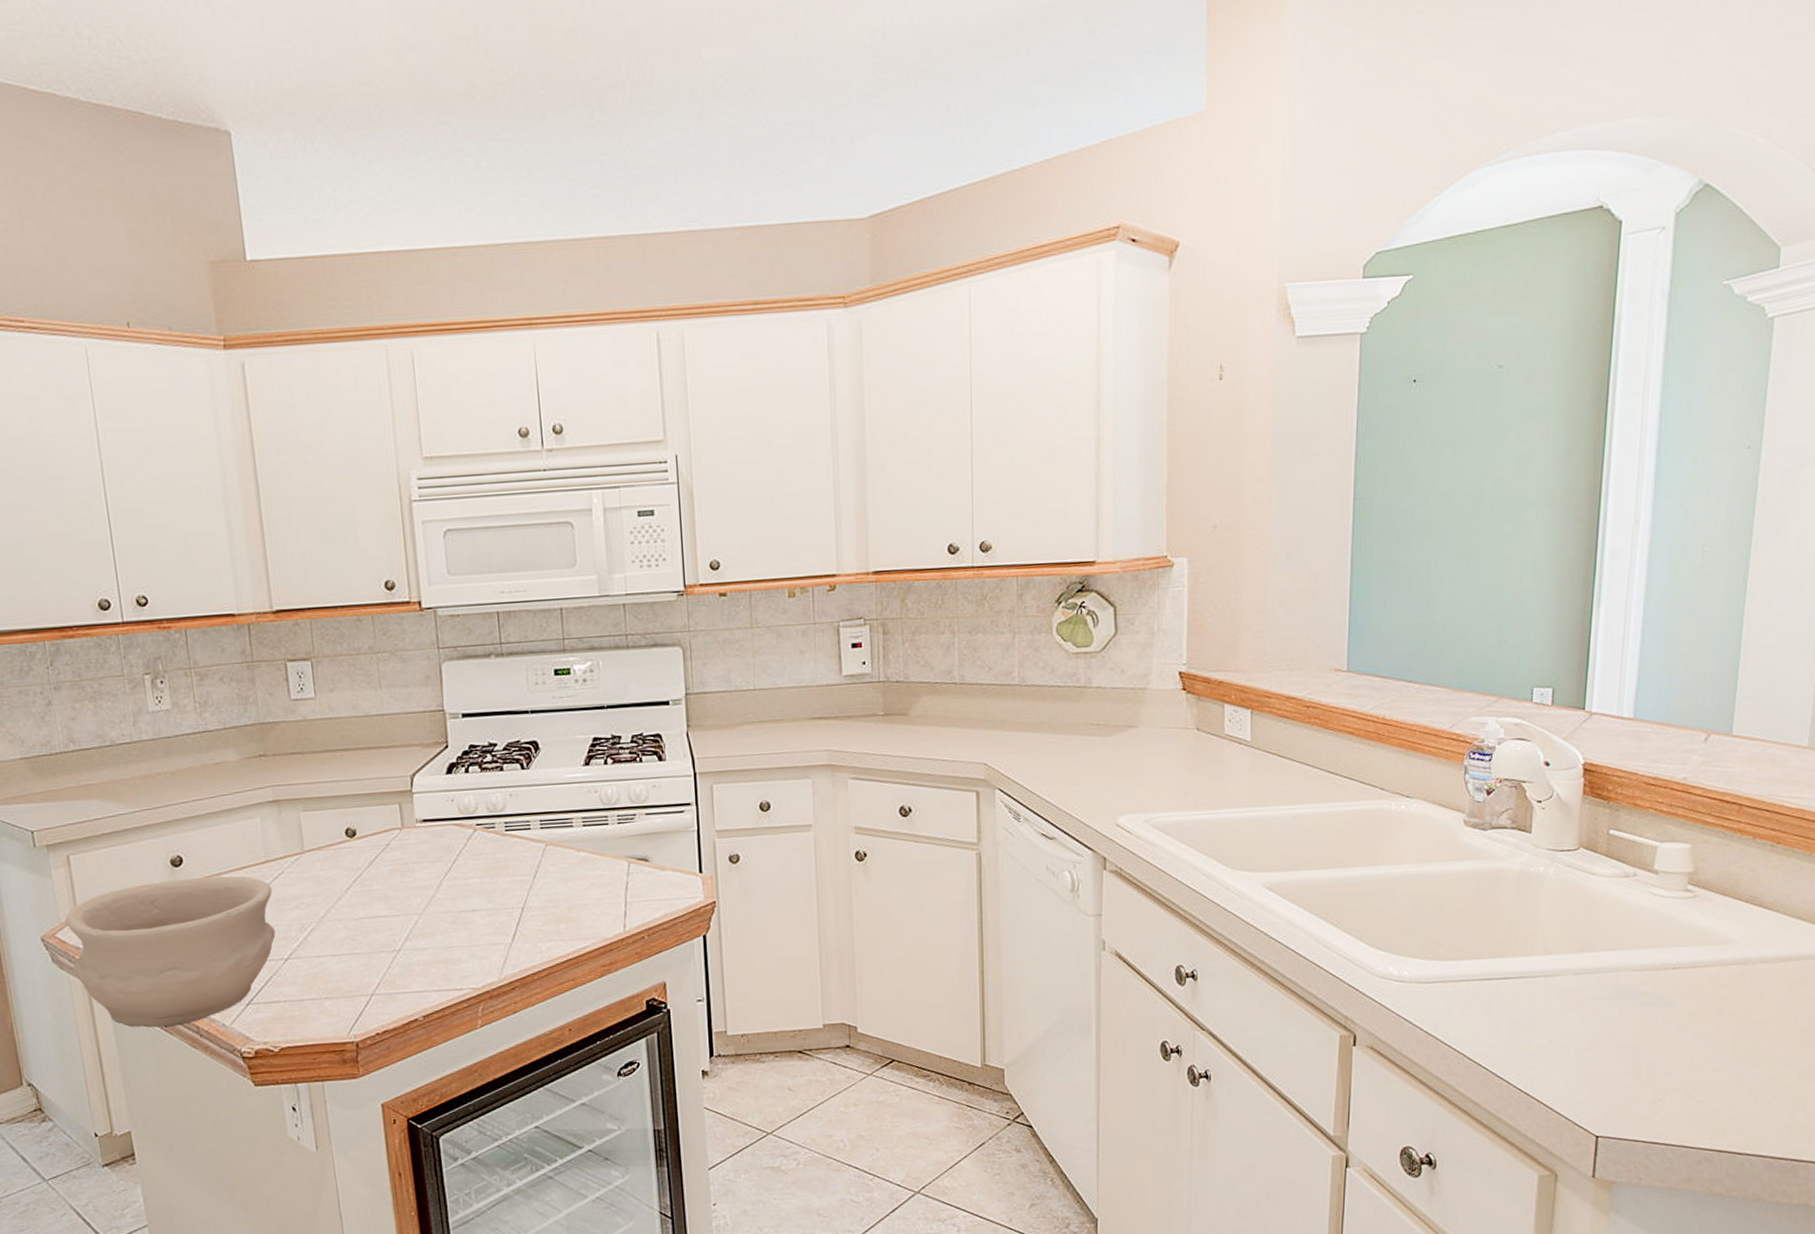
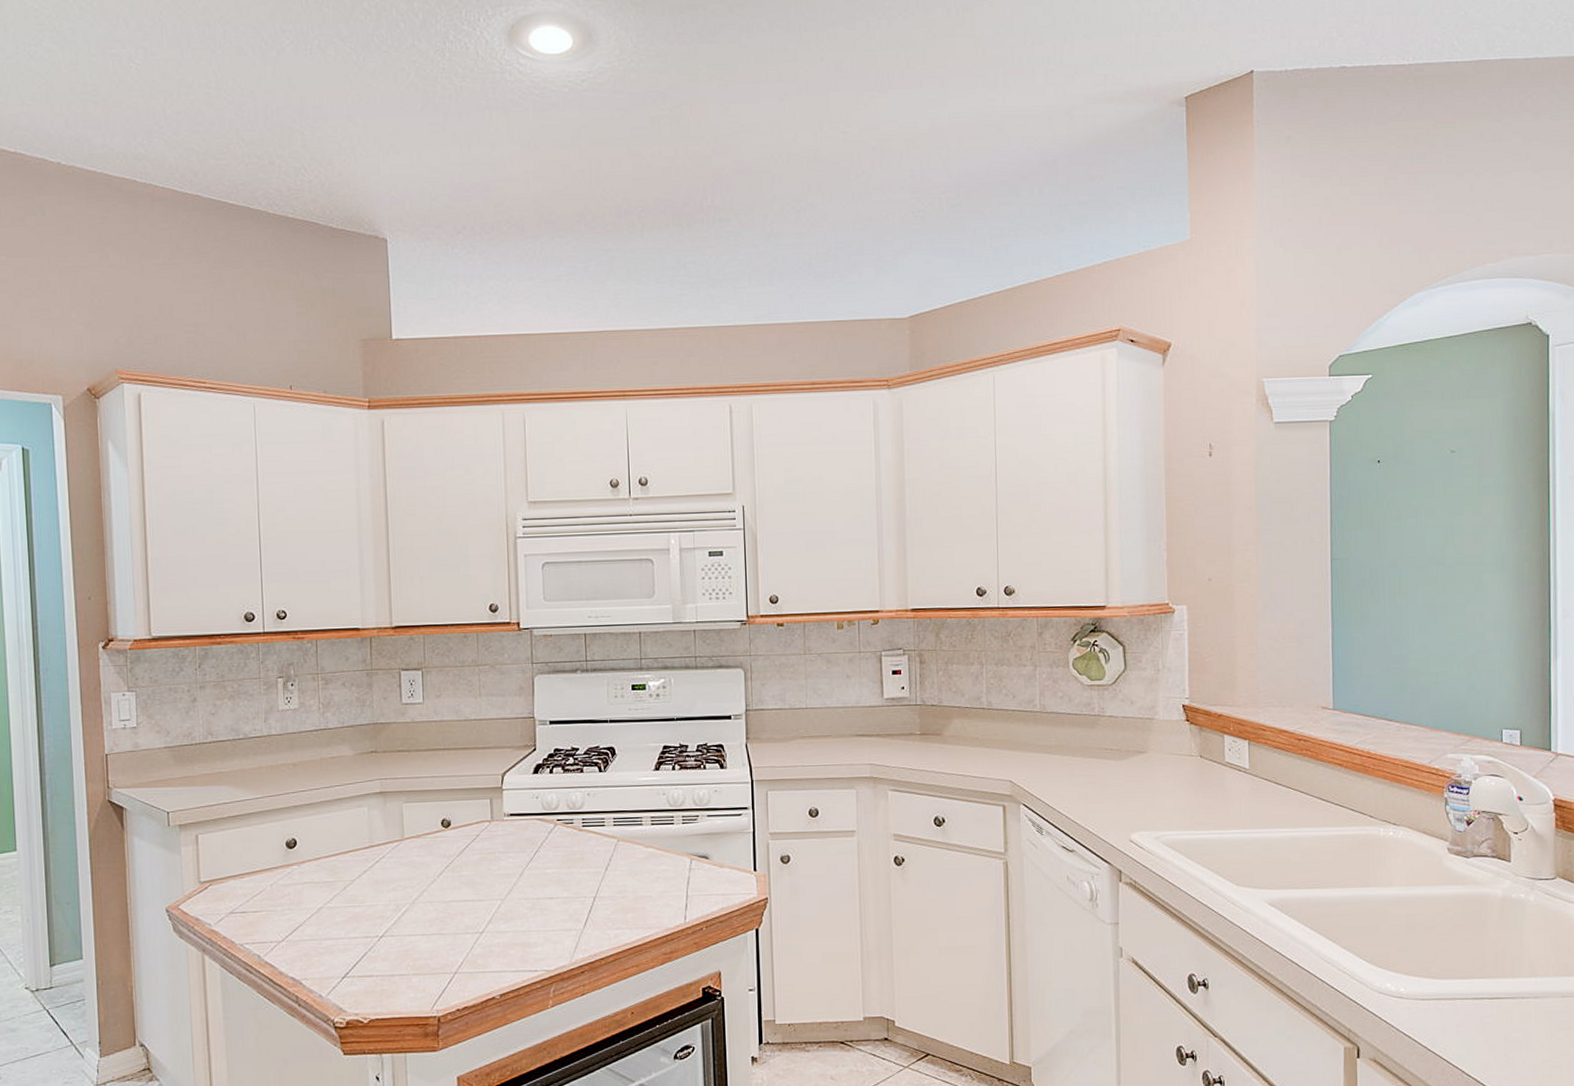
bowl: present [65,876,276,1028] -> none [189,858,373,996]

